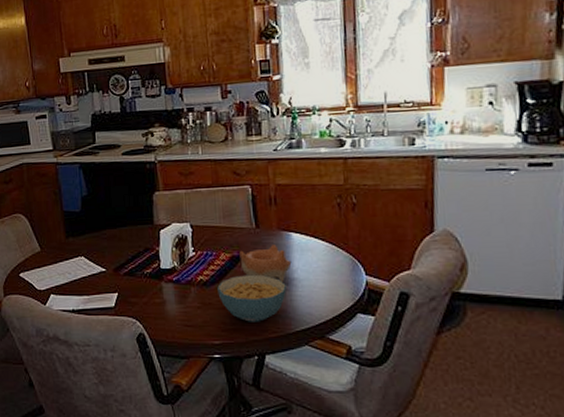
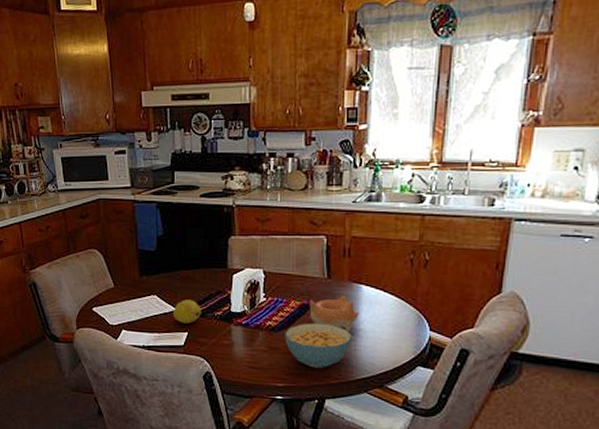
fruit: none [101,259,131,284] -> present [172,300,202,324]

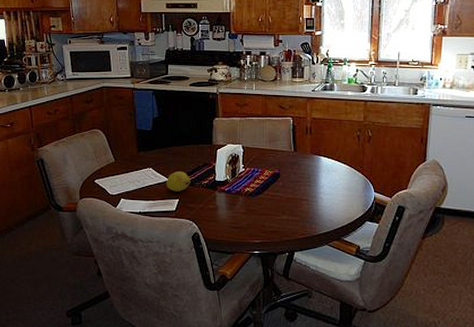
cereal bowl: present [285,323,351,368] -> none [260,188,314,226]
bowl: present [309,296,359,334] -> none [280,165,320,196]

